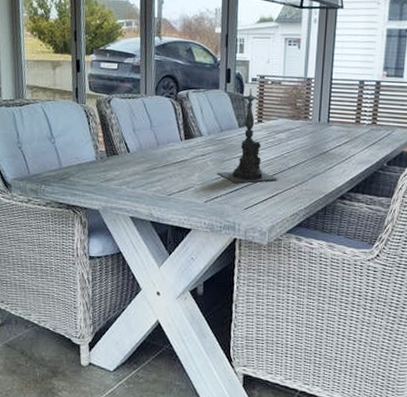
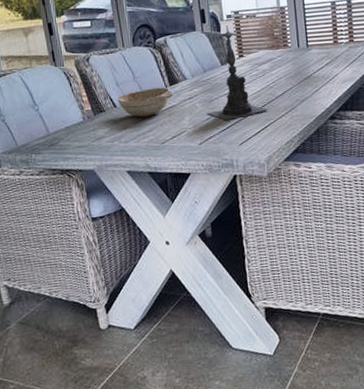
decorative bowl: none [132,139,187,166] -> present [118,87,174,117]

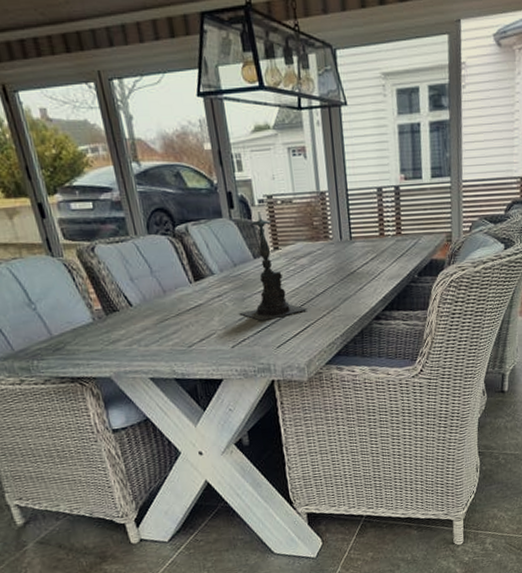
decorative bowl: present [118,87,174,117] -> none [133,283,200,317]

